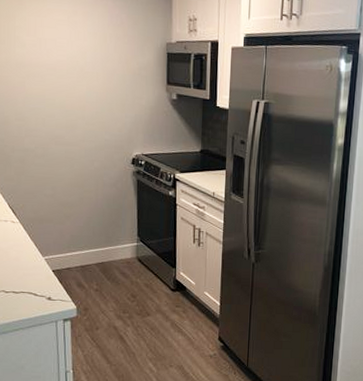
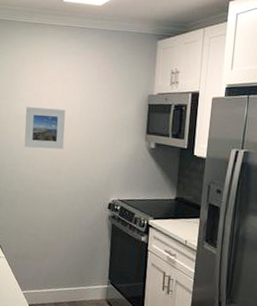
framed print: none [28,53,77,102] -> present [24,107,66,149]

